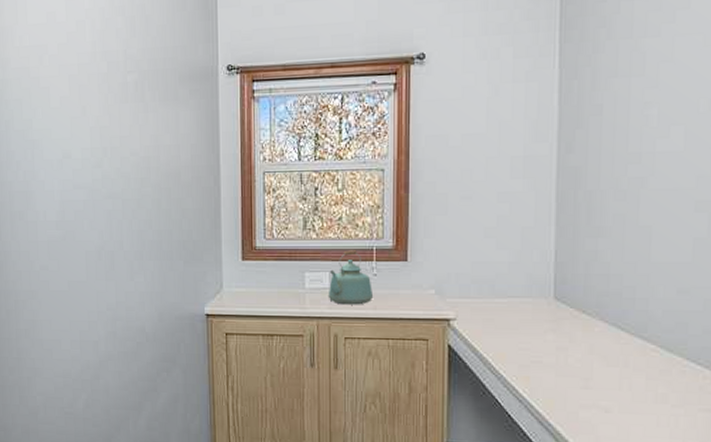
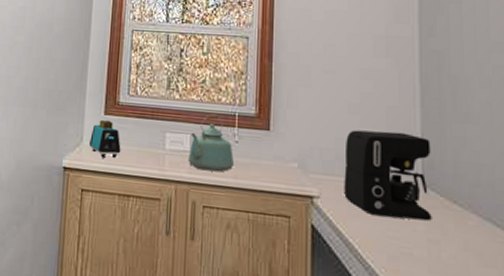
toaster: none [229,265,261,302] -> present [88,120,121,158]
coffee maker: none [479,251,563,331] -> present [344,130,432,221]

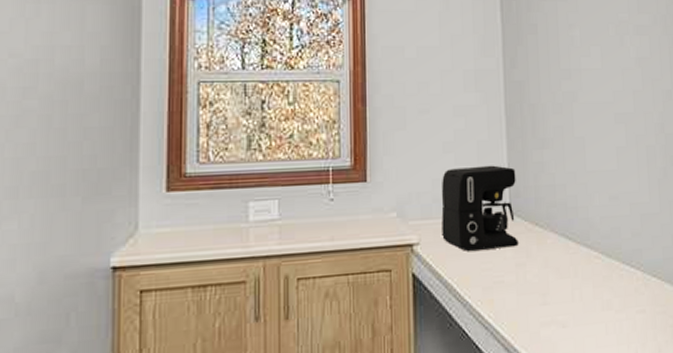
toaster: present [88,120,121,158] -> none [146,197,192,246]
kettle: present [187,114,235,172] -> none [277,172,331,238]

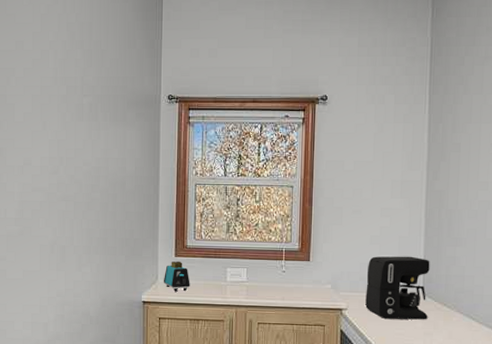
toaster: none [146,197,192,246] -> present [163,261,190,292]

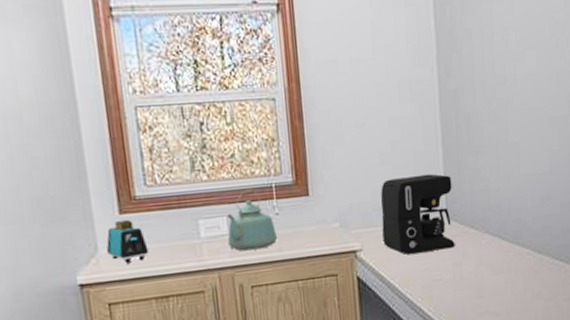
kettle: none [245,251,282,296] -> present [227,189,278,251]

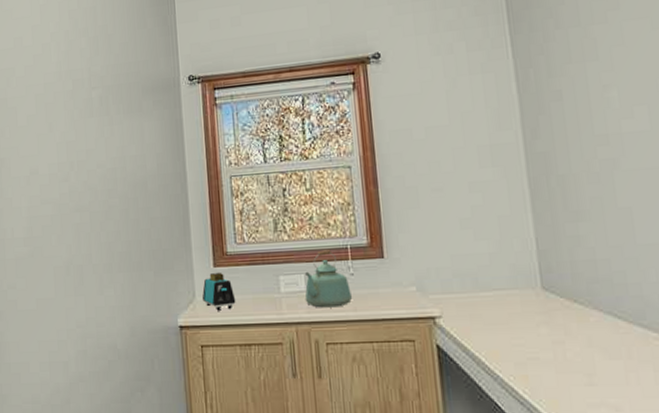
coffee maker: present [380,173,455,254] -> none [461,240,554,326]

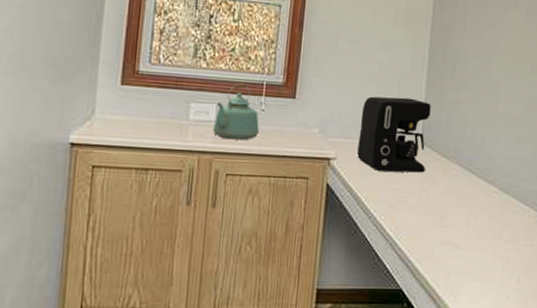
toaster: present [202,272,236,311] -> none [101,90,140,131]
coffee maker: none [461,240,554,326] -> present [357,96,431,173]

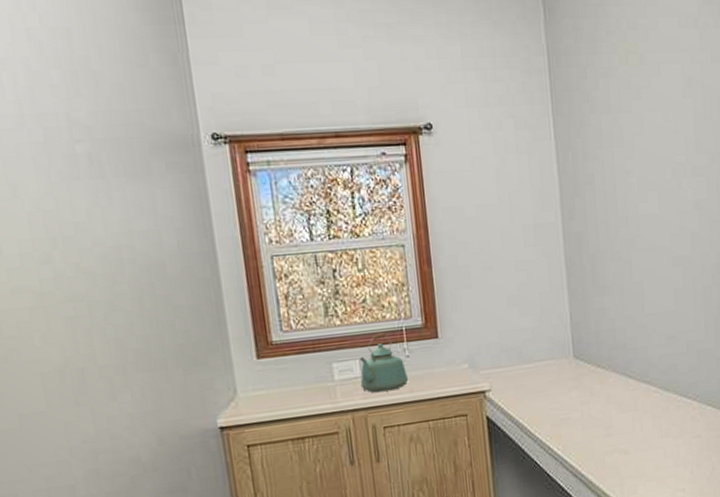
coffee maker: present [357,96,431,173] -> none [508,314,582,394]

